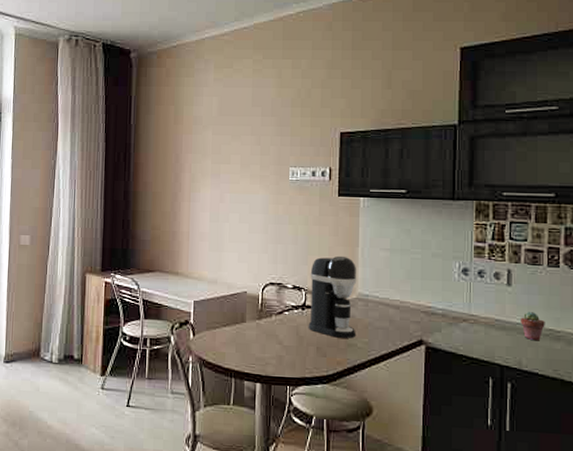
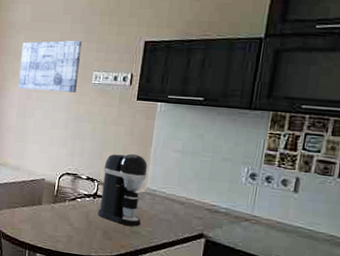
wall art: none [209,134,275,192] -> present [18,40,83,93]
potted succulent: present [521,312,545,341] -> none [302,218,328,245]

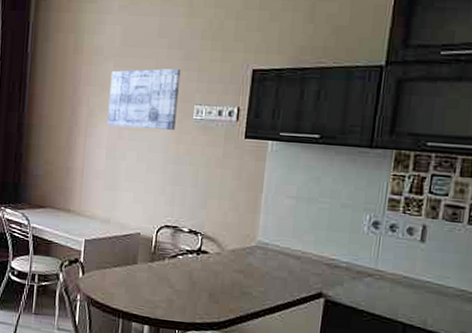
coffee maker: present [97,153,148,227] -> none [202,201,258,287]

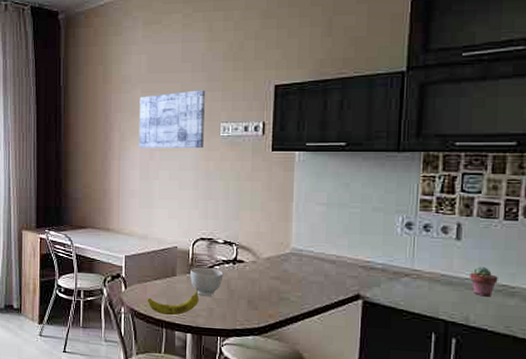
fruit: none [105,277,160,306] -> present [147,287,199,316]
bowl: none [152,256,187,287] -> present [190,267,224,297]
potted succulent: none [430,270,458,301] -> present [470,267,498,297]

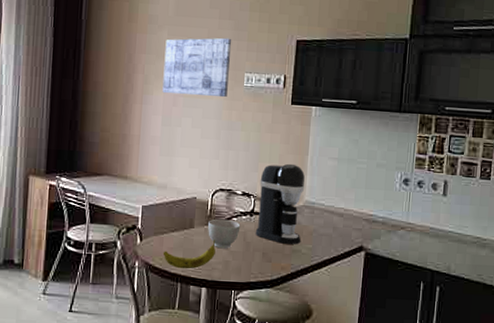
coffee maker: none [239,211,291,292] -> present [255,163,305,244]
potted succulent: present [470,267,498,297] -> none [452,221,474,248]

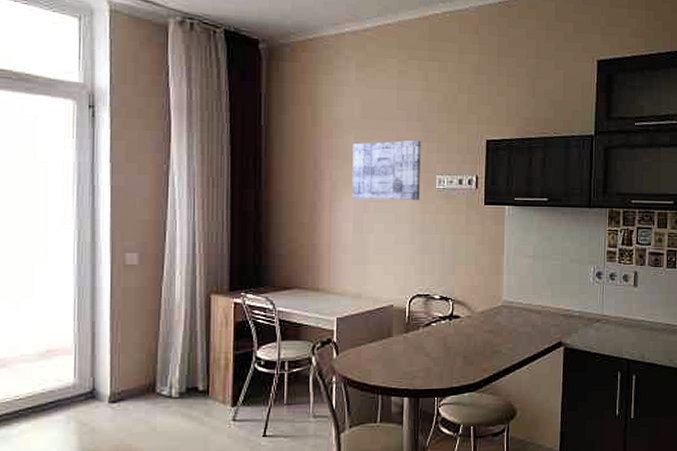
fruit: present [163,240,216,269] -> none [361,347,416,380]
bowl: present [208,219,241,249] -> none [407,325,440,356]
coffee maker: present [255,163,305,244] -> none [455,264,502,346]

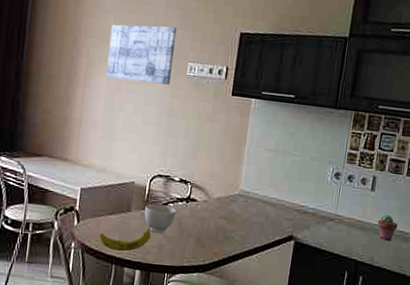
fruit: none [361,347,416,380] -> present [99,224,152,252]
bowl: none [407,325,440,356] -> present [144,203,177,233]
potted succulent: none [644,309,664,336] -> present [378,215,398,241]

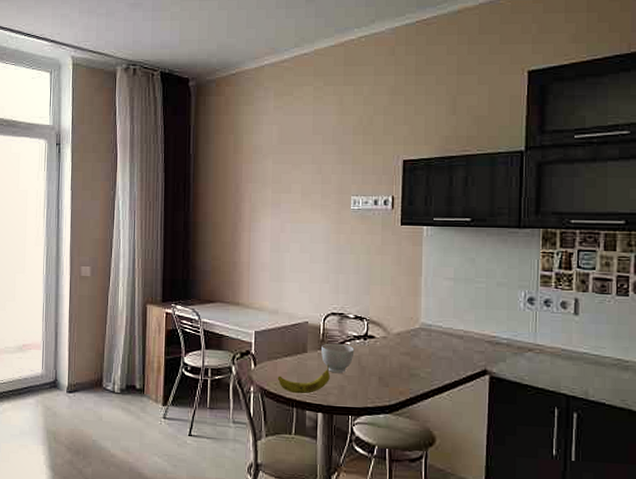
wall art: present [106,24,177,85] -> none [269,162,337,222]
potted succulent: present [378,215,398,241] -> none [588,341,613,371]

